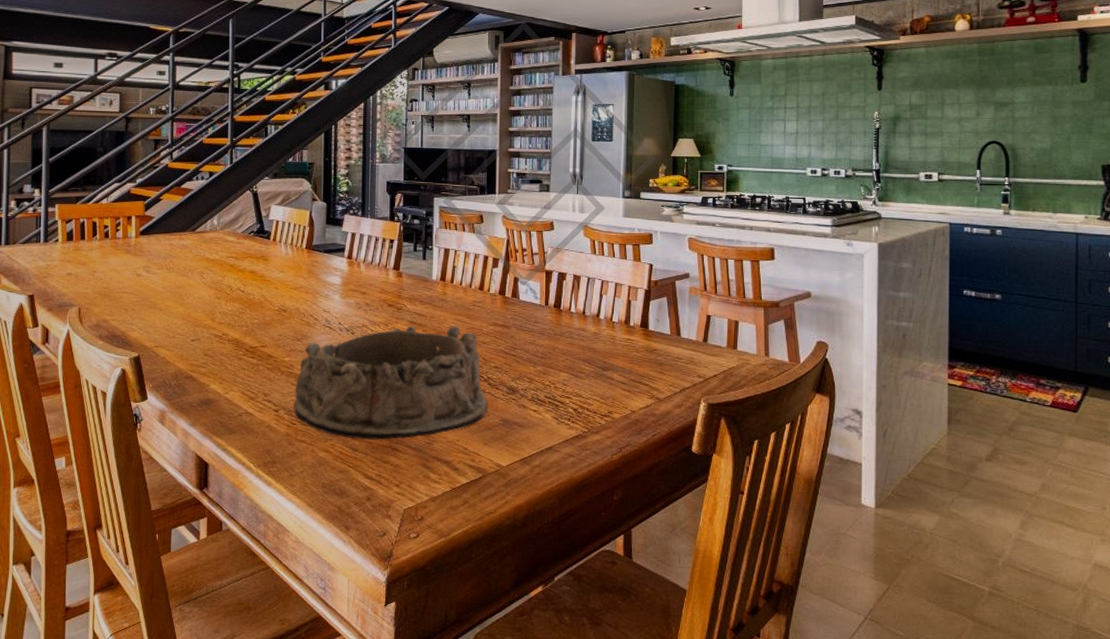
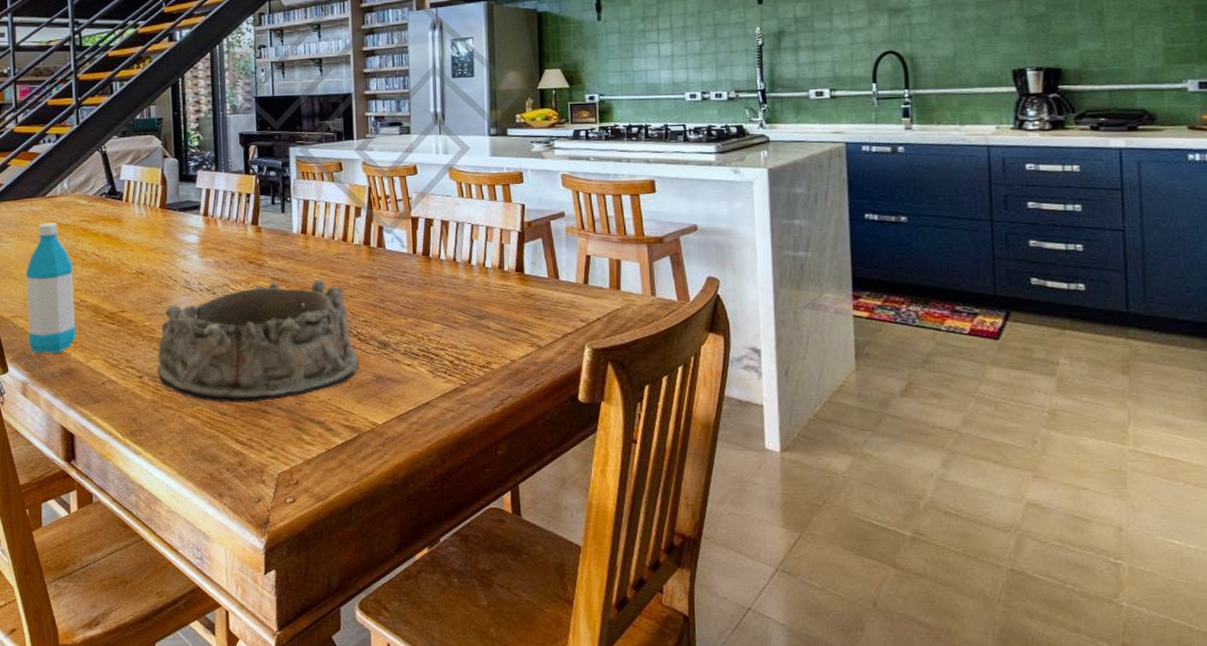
water bottle: none [169,257,218,384] -> present [25,223,76,353]

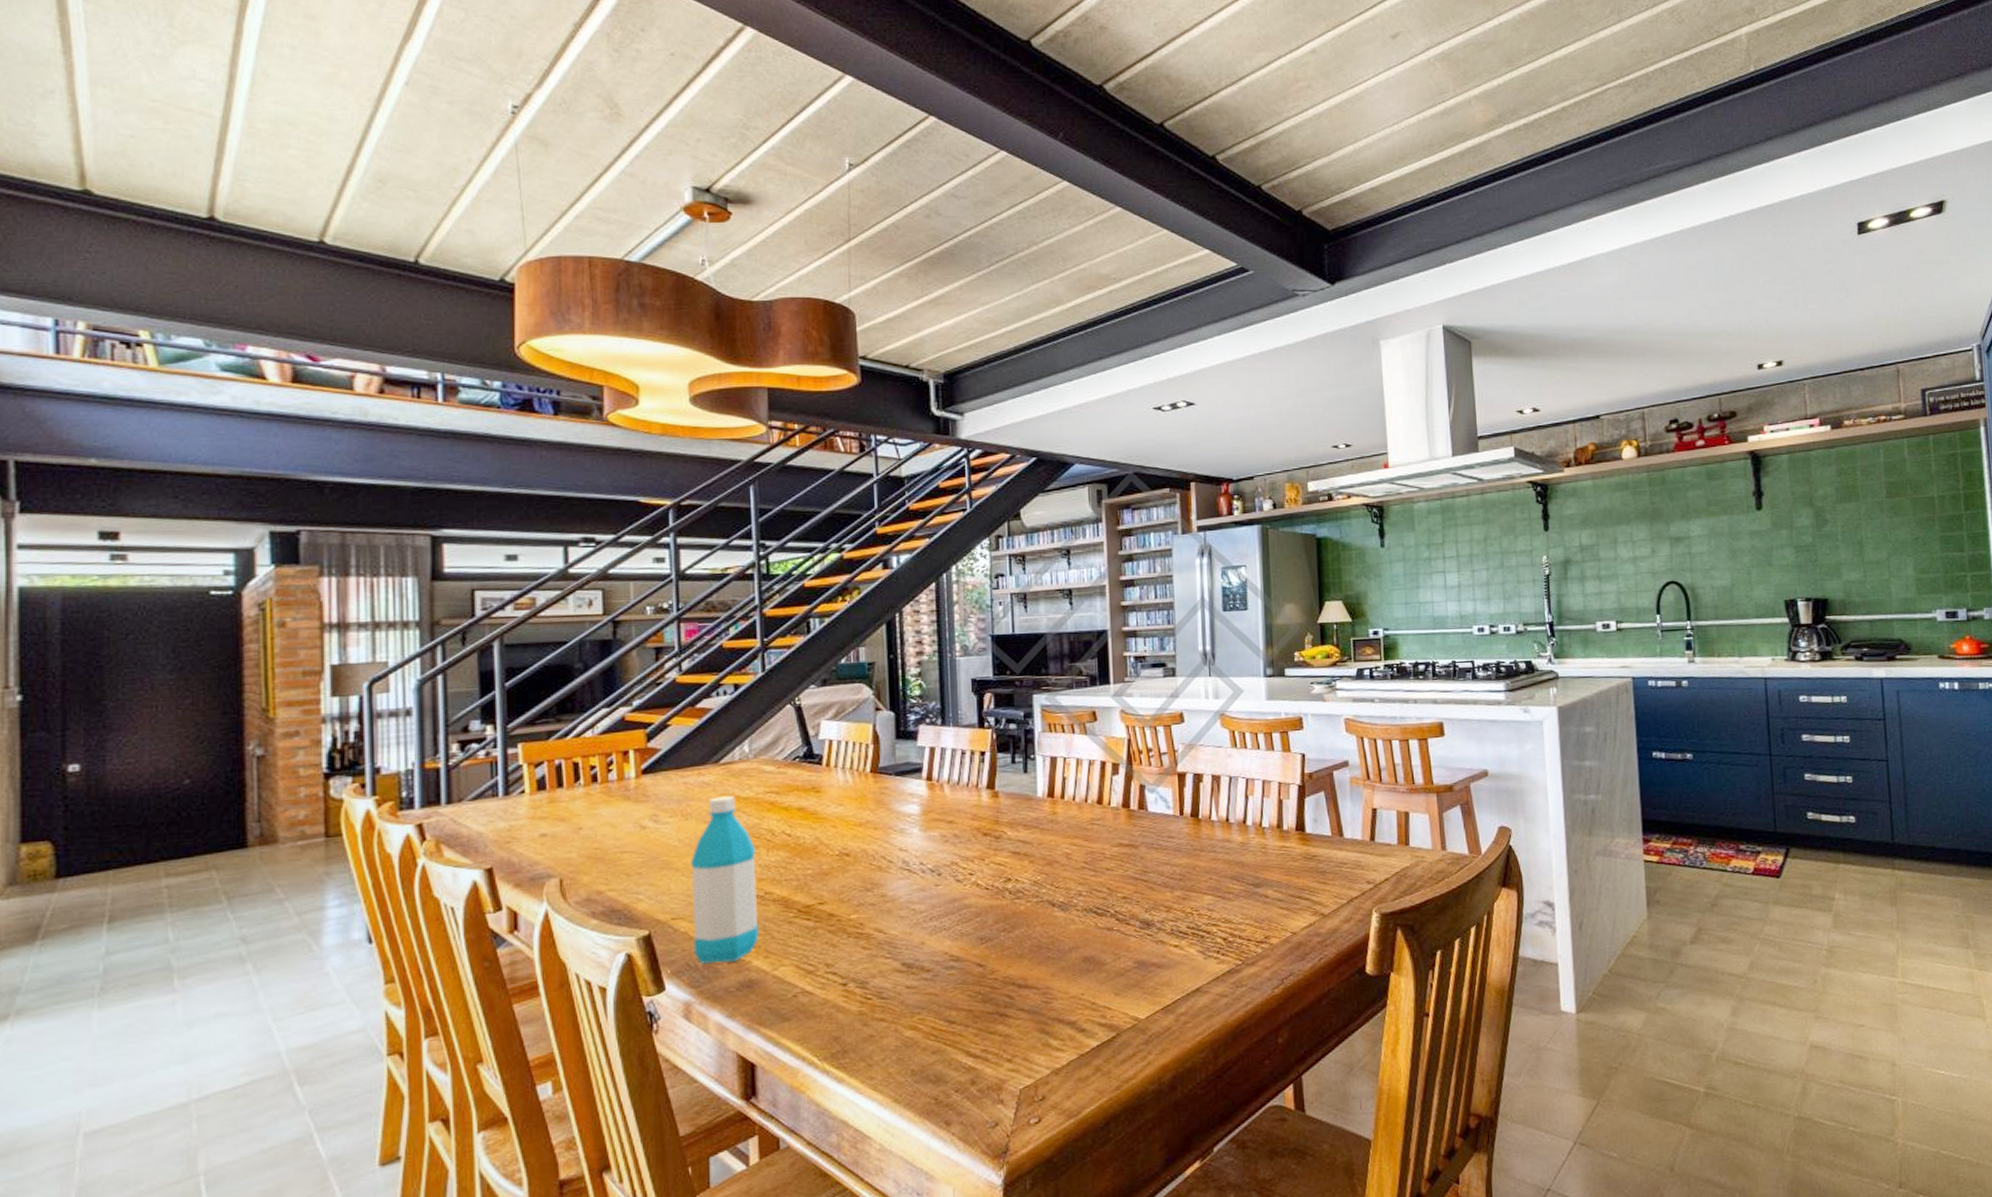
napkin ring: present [157,279,359,403] -> none [867,851,1117,1009]

